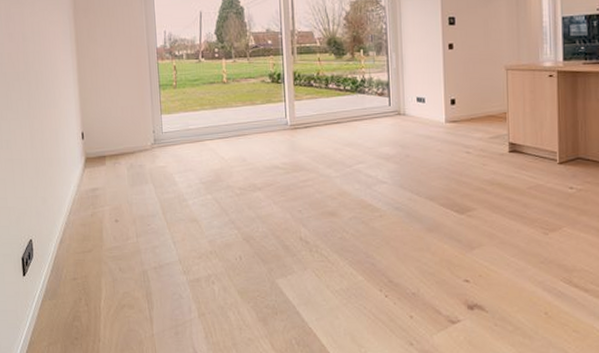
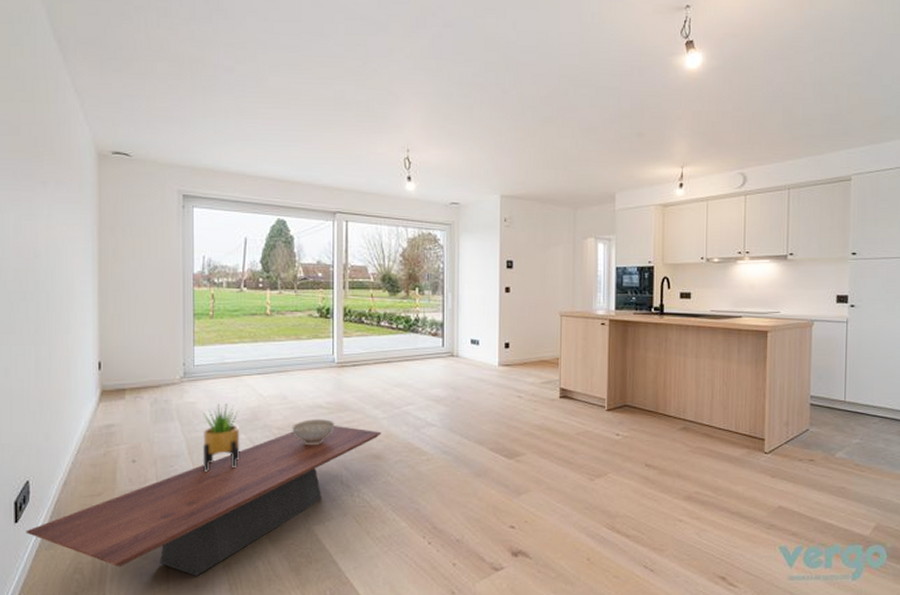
coffee table: none [32,185,335,324] -> present [25,426,382,576]
potted plant: none [173,167,208,229] -> present [202,404,240,471]
decorative bowl: none [252,179,291,204] -> present [292,419,335,446]

